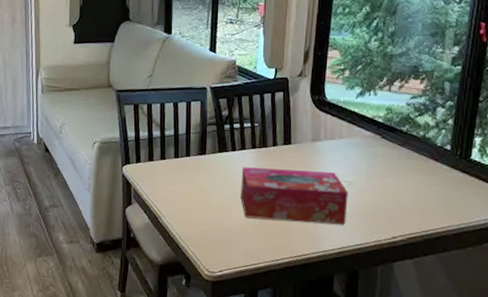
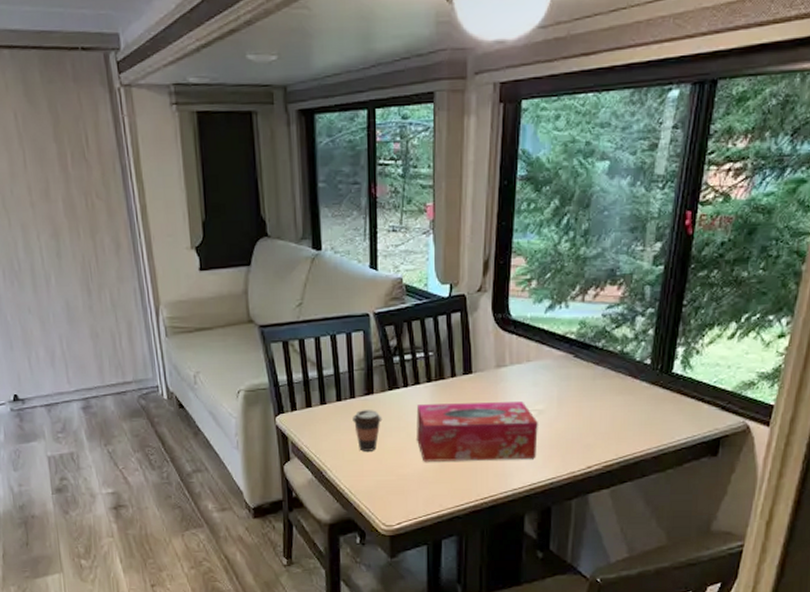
coffee cup: none [187,167,212,204] -> present [352,410,382,451]

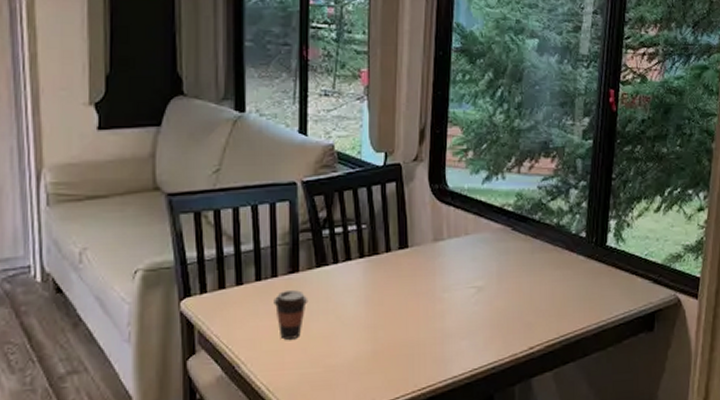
tissue box: present [416,402,538,462] -> none [347,278,478,349]

